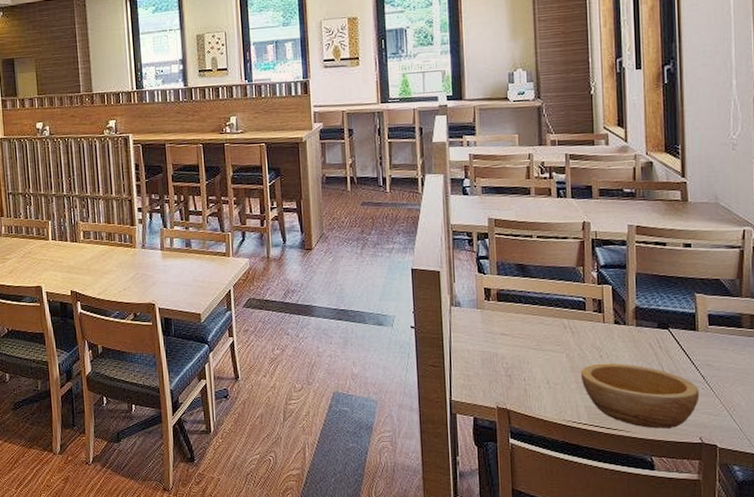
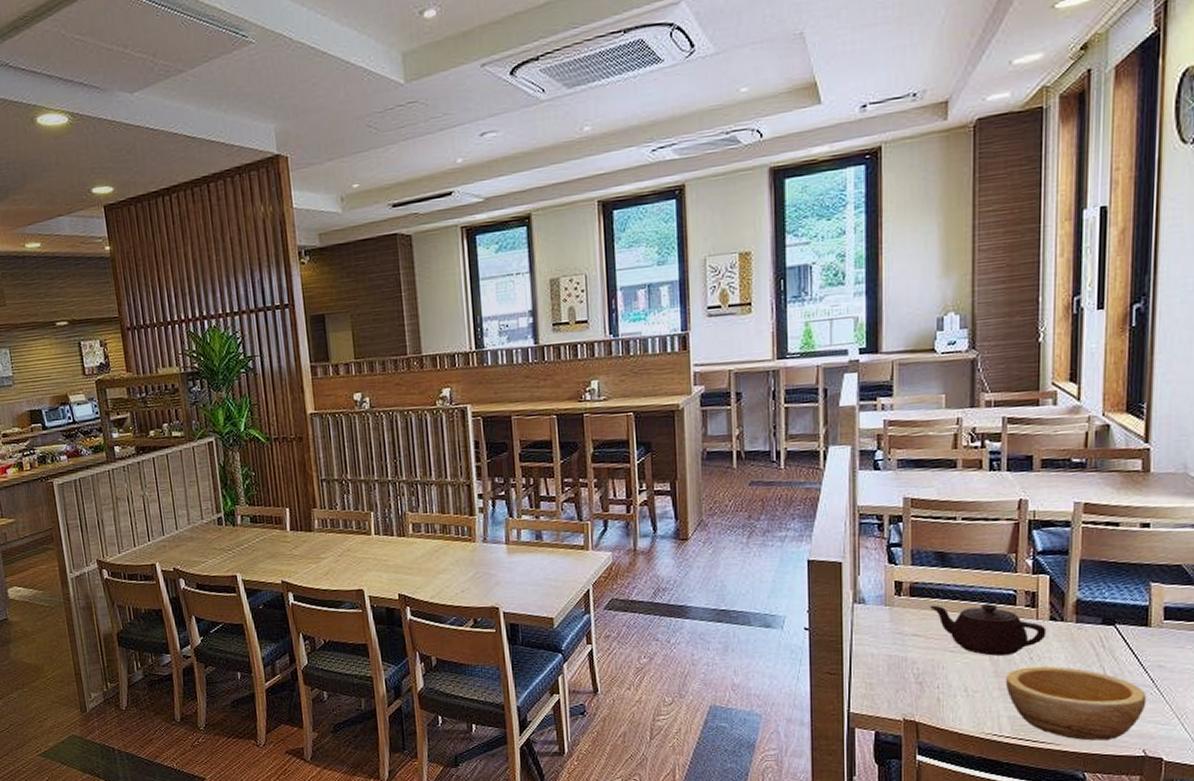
teapot: none [514,309,612,353] -> present [929,604,1046,656]

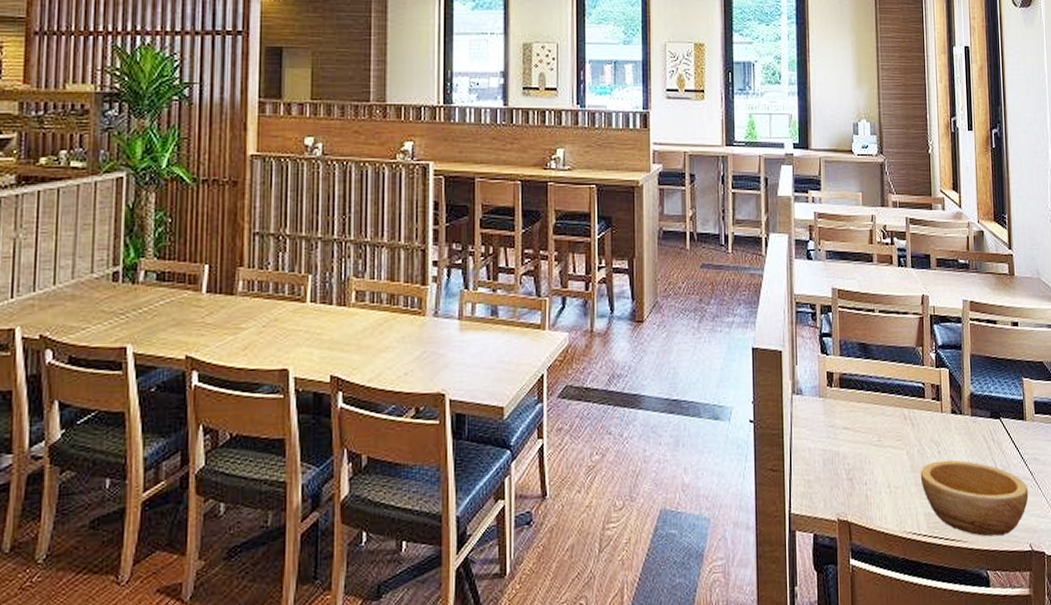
teapot: present [929,604,1046,656] -> none [856,396,950,450]

